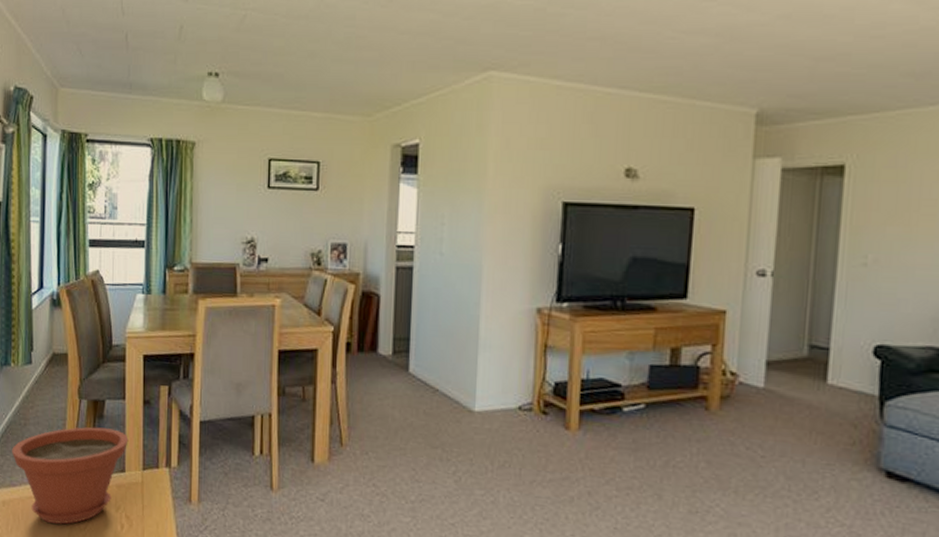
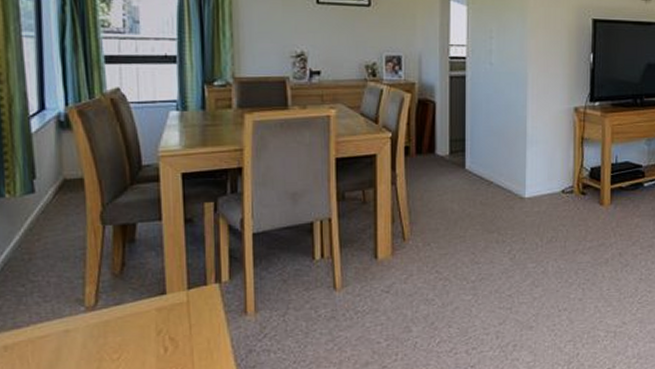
plant pot: present [12,427,129,525] -> none [13,252,169,360]

